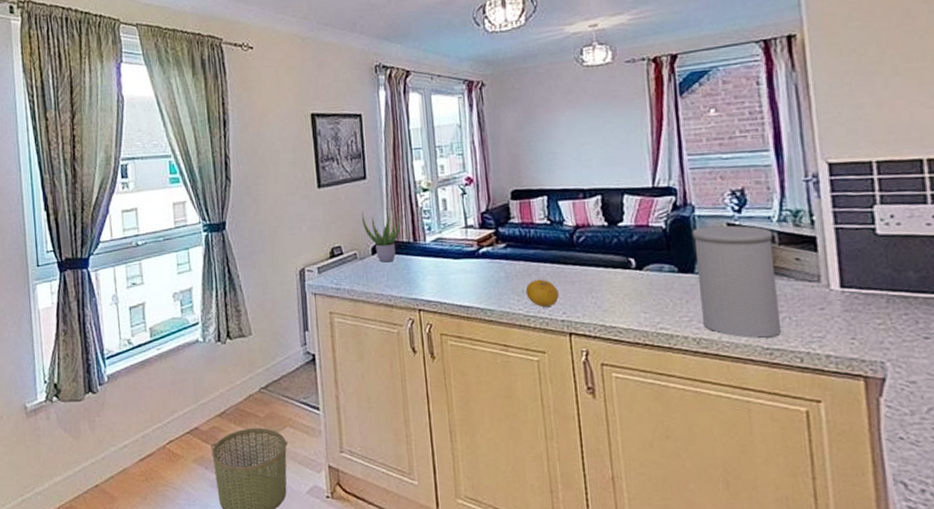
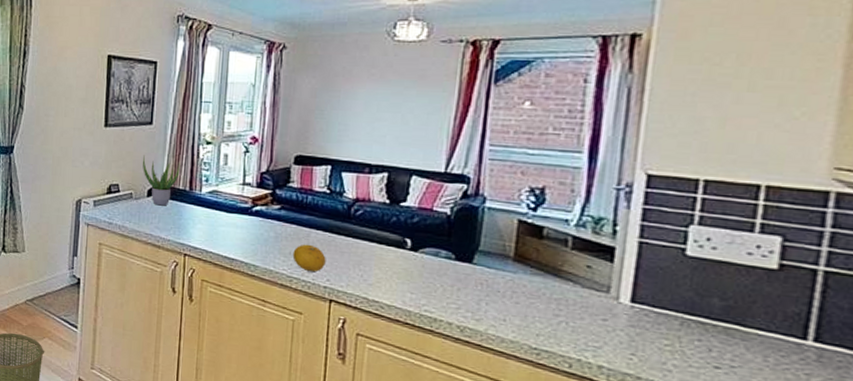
canister: present [692,225,781,338] -> none [471,219,567,339]

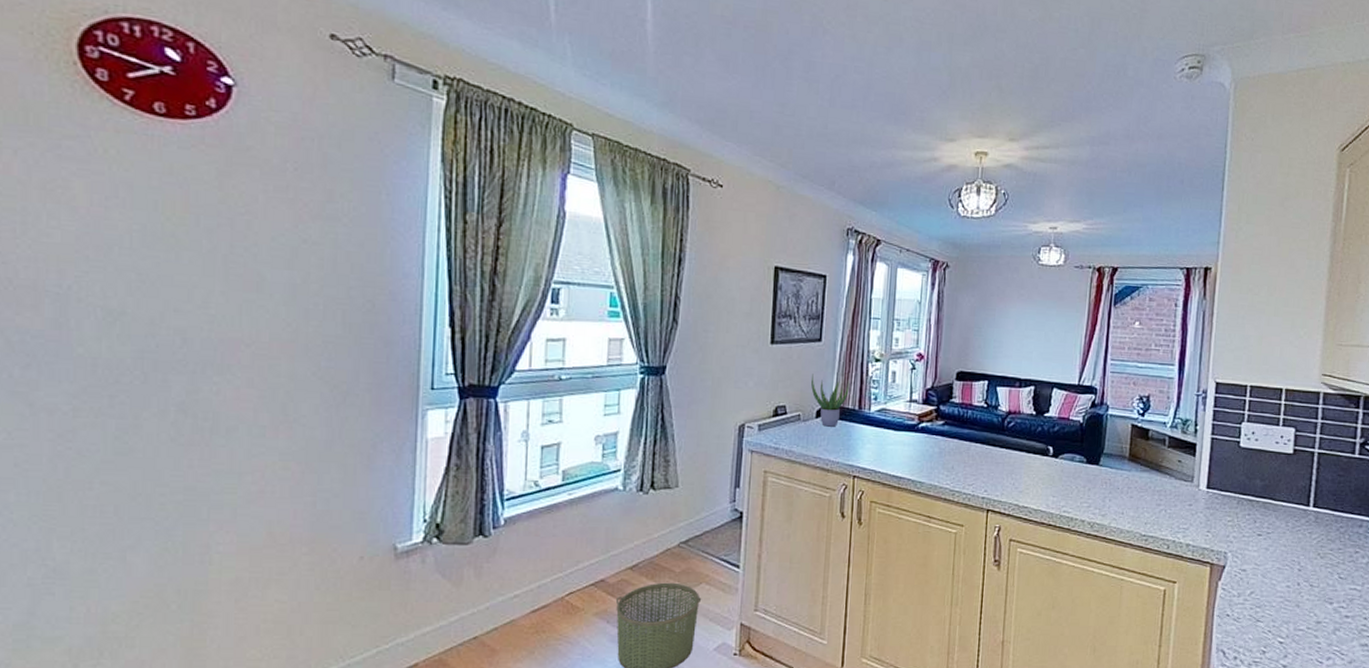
fruit: present [292,244,326,272] -> none [955,457,984,483]

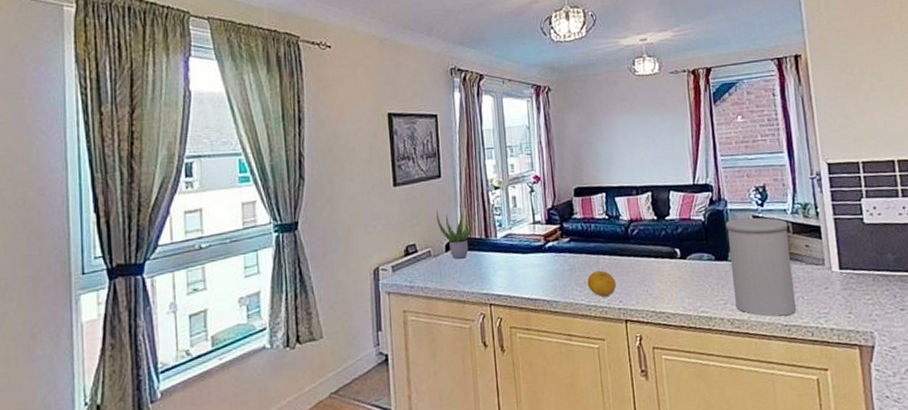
fruit: none [955,457,984,483] -> present [587,270,616,296]
canister: none [1098,425,1165,526] -> present [725,217,796,317]

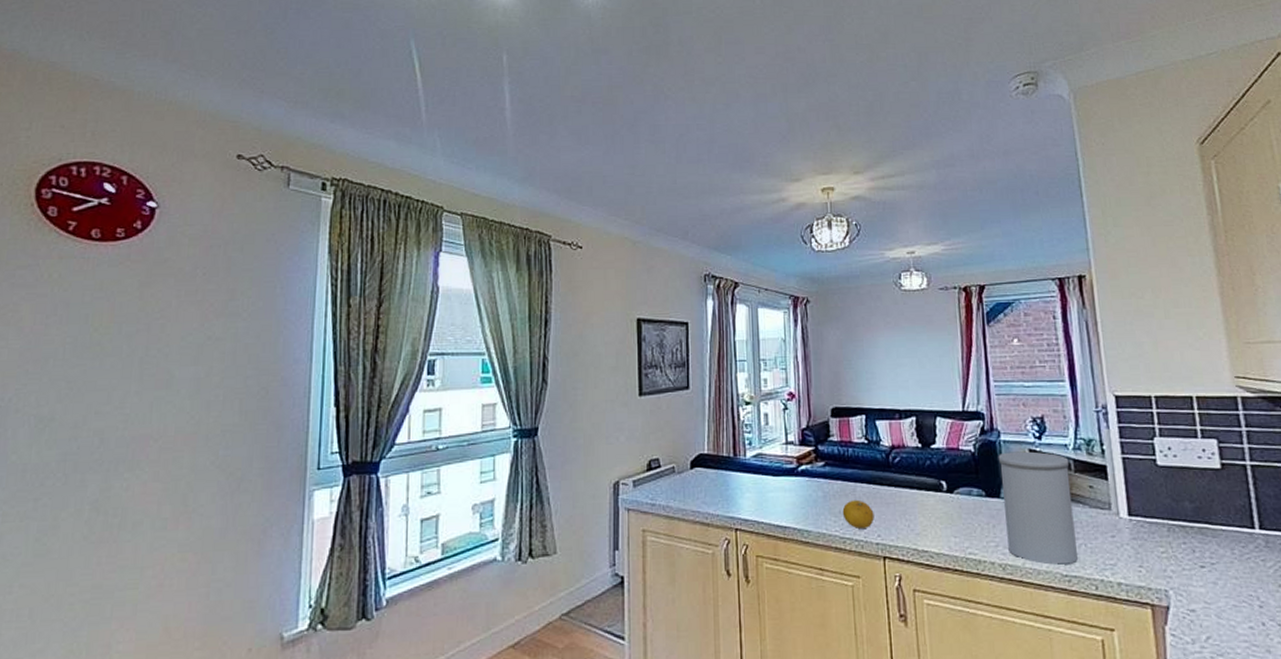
potted plant: present [436,209,474,259] -> none [682,423,722,478]

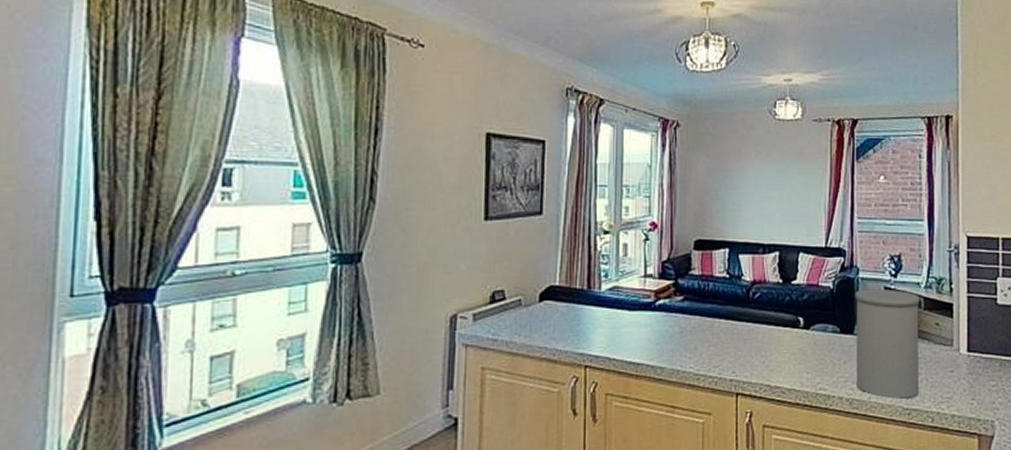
fruit: present [842,499,874,528] -> none [698,335,730,365]

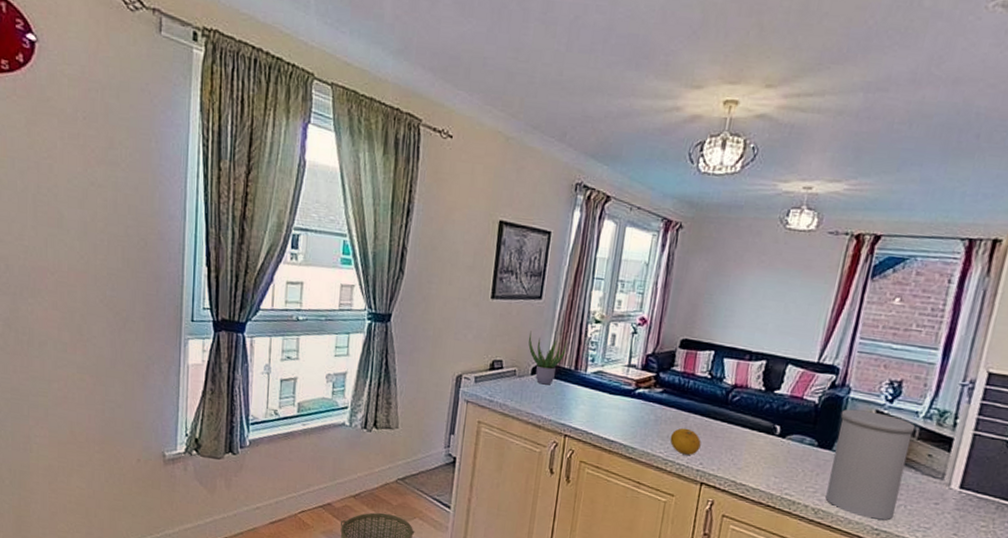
potted plant: none [531,251,576,311] -> present [528,331,568,385]
fruit: none [698,335,730,365] -> present [670,428,701,455]

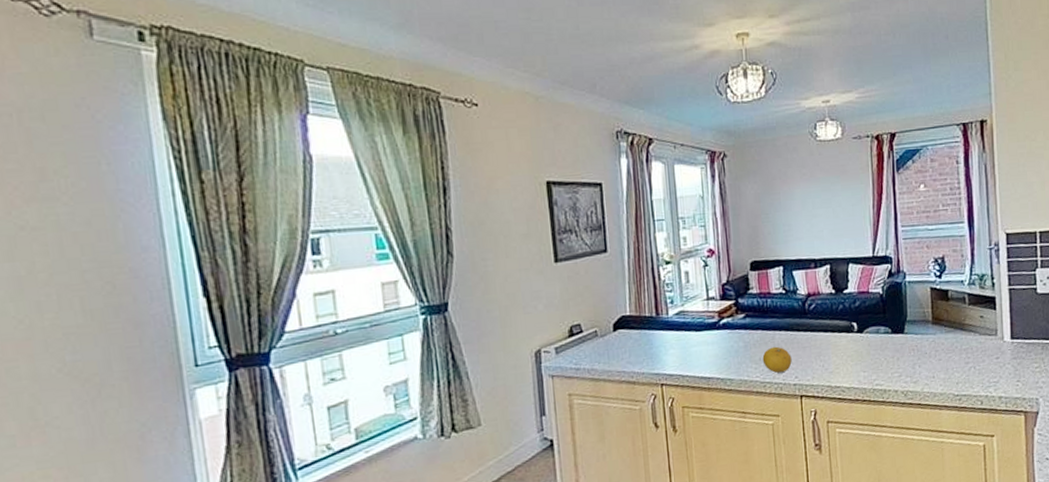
potted plant: present [528,331,568,385] -> none [602,286,644,339]
canister: present [825,409,916,520] -> none [903,289,967,388]

